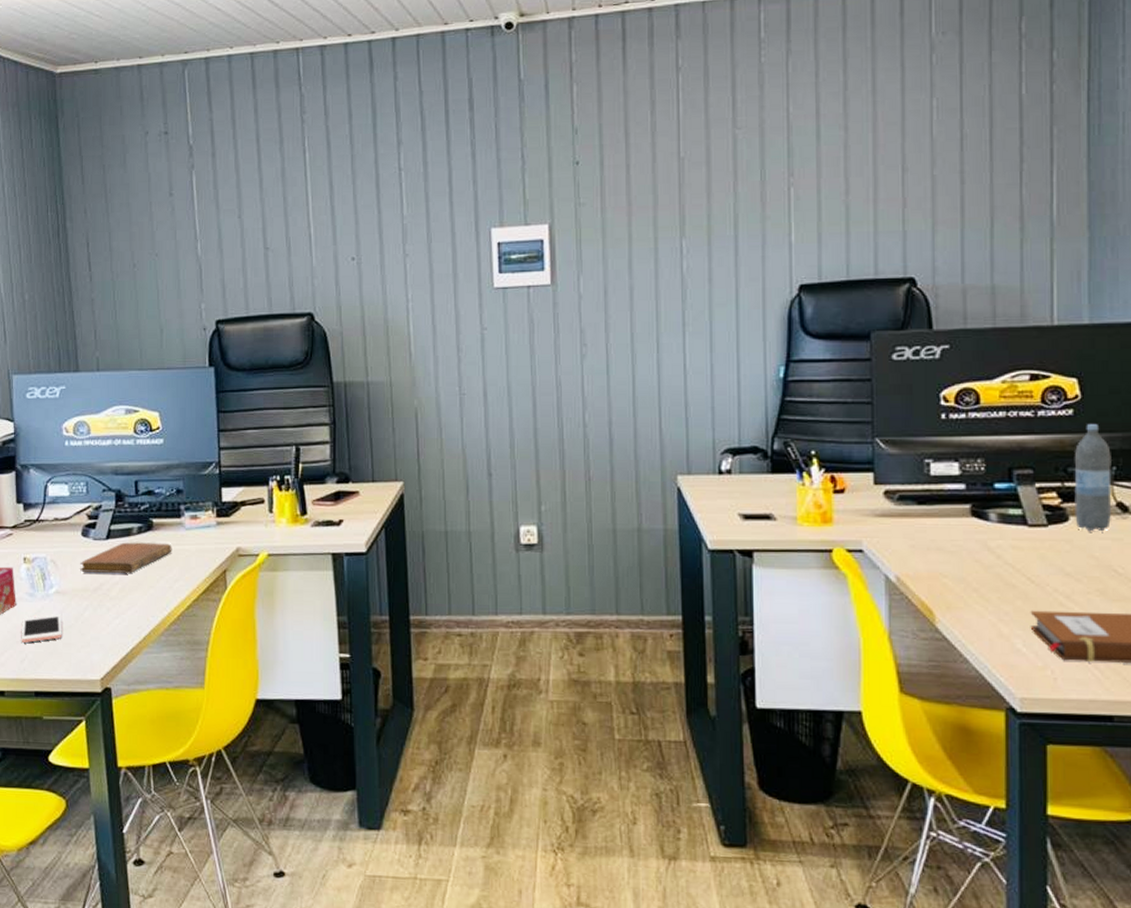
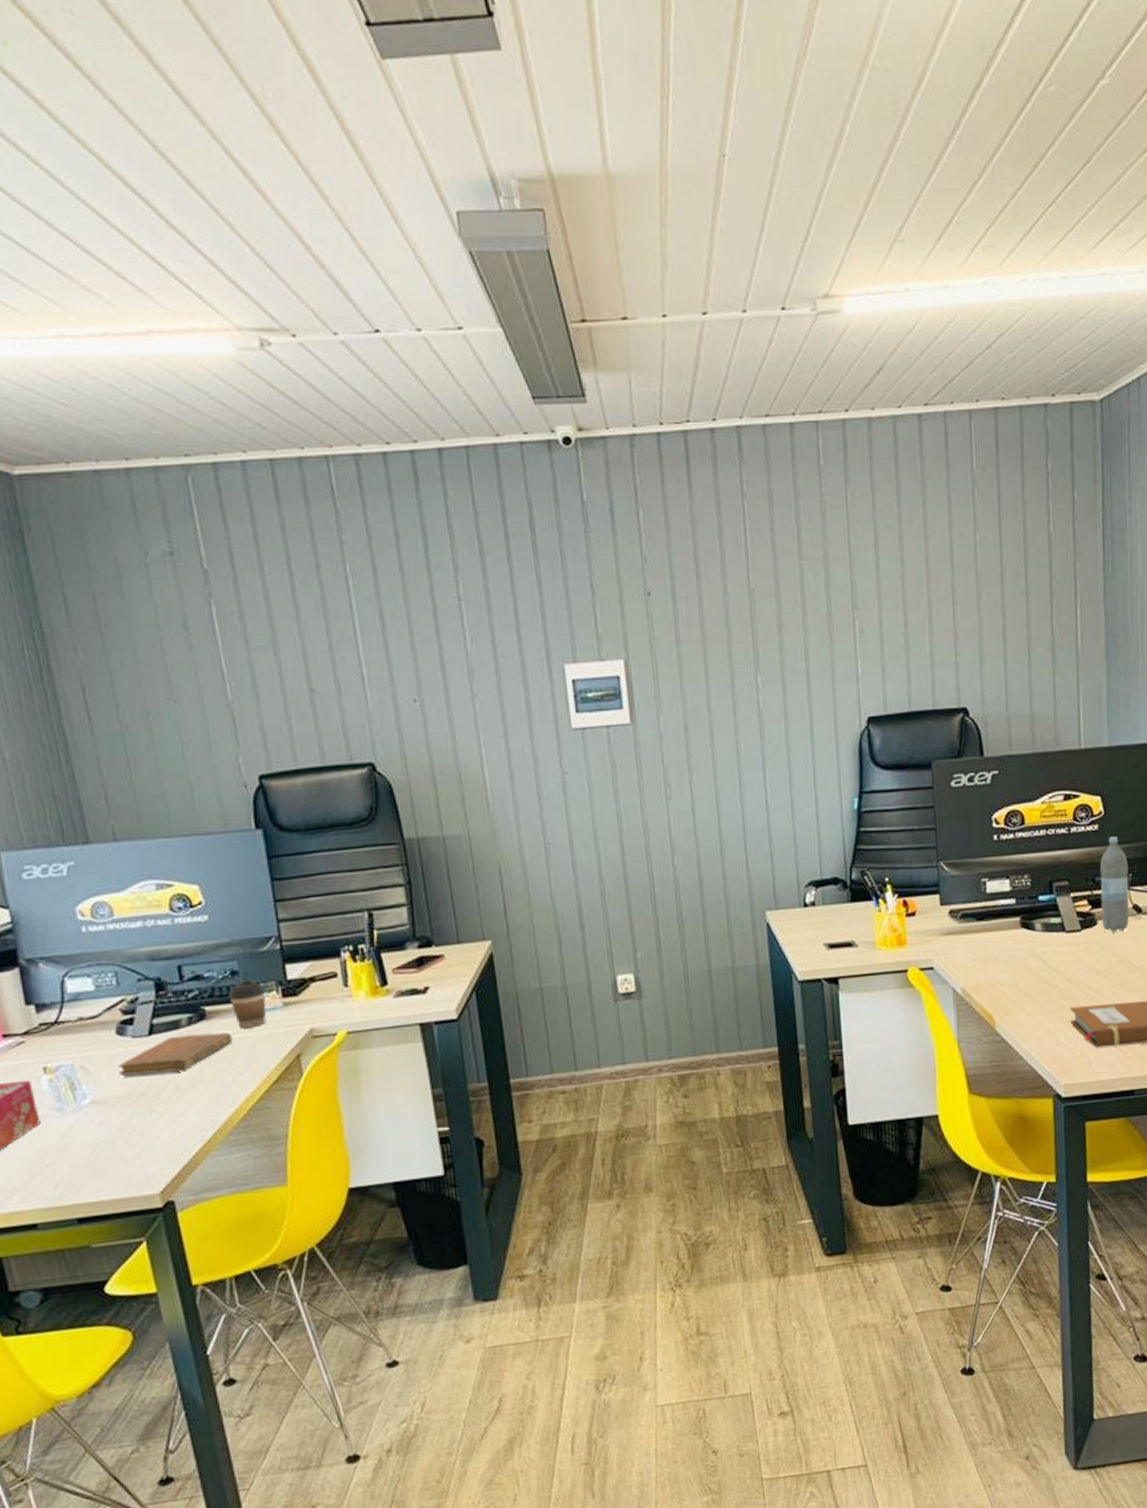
cell phone: present [21,613,62,643] -> none [50,1126,105,1165]
coffee cup: none [172,498,202,541] -> present [228,979,267,1028]

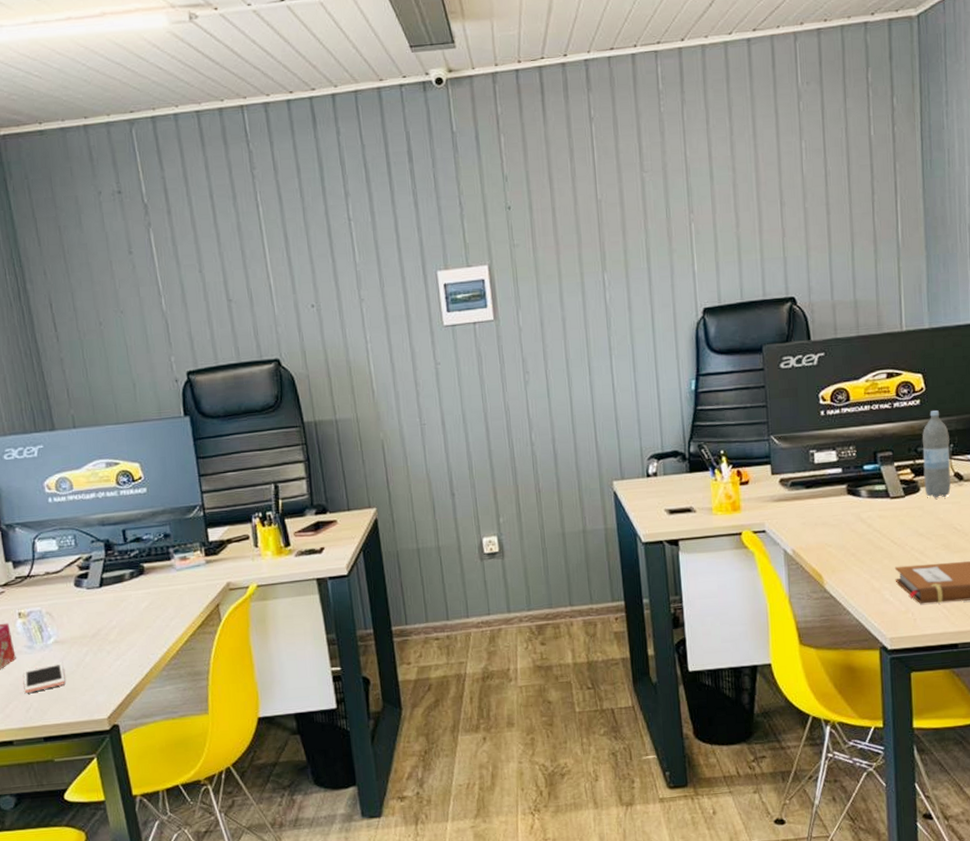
cell phone: none [50,1126,105,1165] -> present [23,661,66,693]
notebook: present [118,1032,233,1076] -> none [76,585,166,621]
coffee cup: present [228,979,267,1028] -> none [162,541,192,582]

